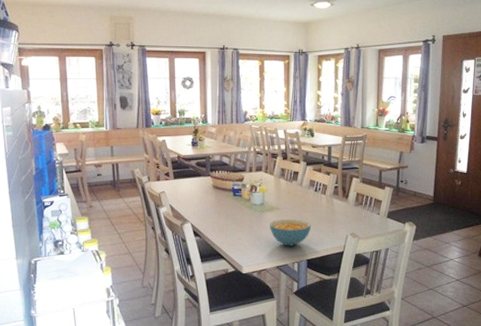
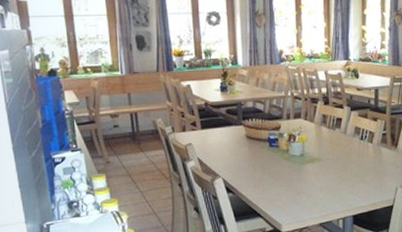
cereal bowl: present [270,219,312,246] -> none [311,171,357,201]

